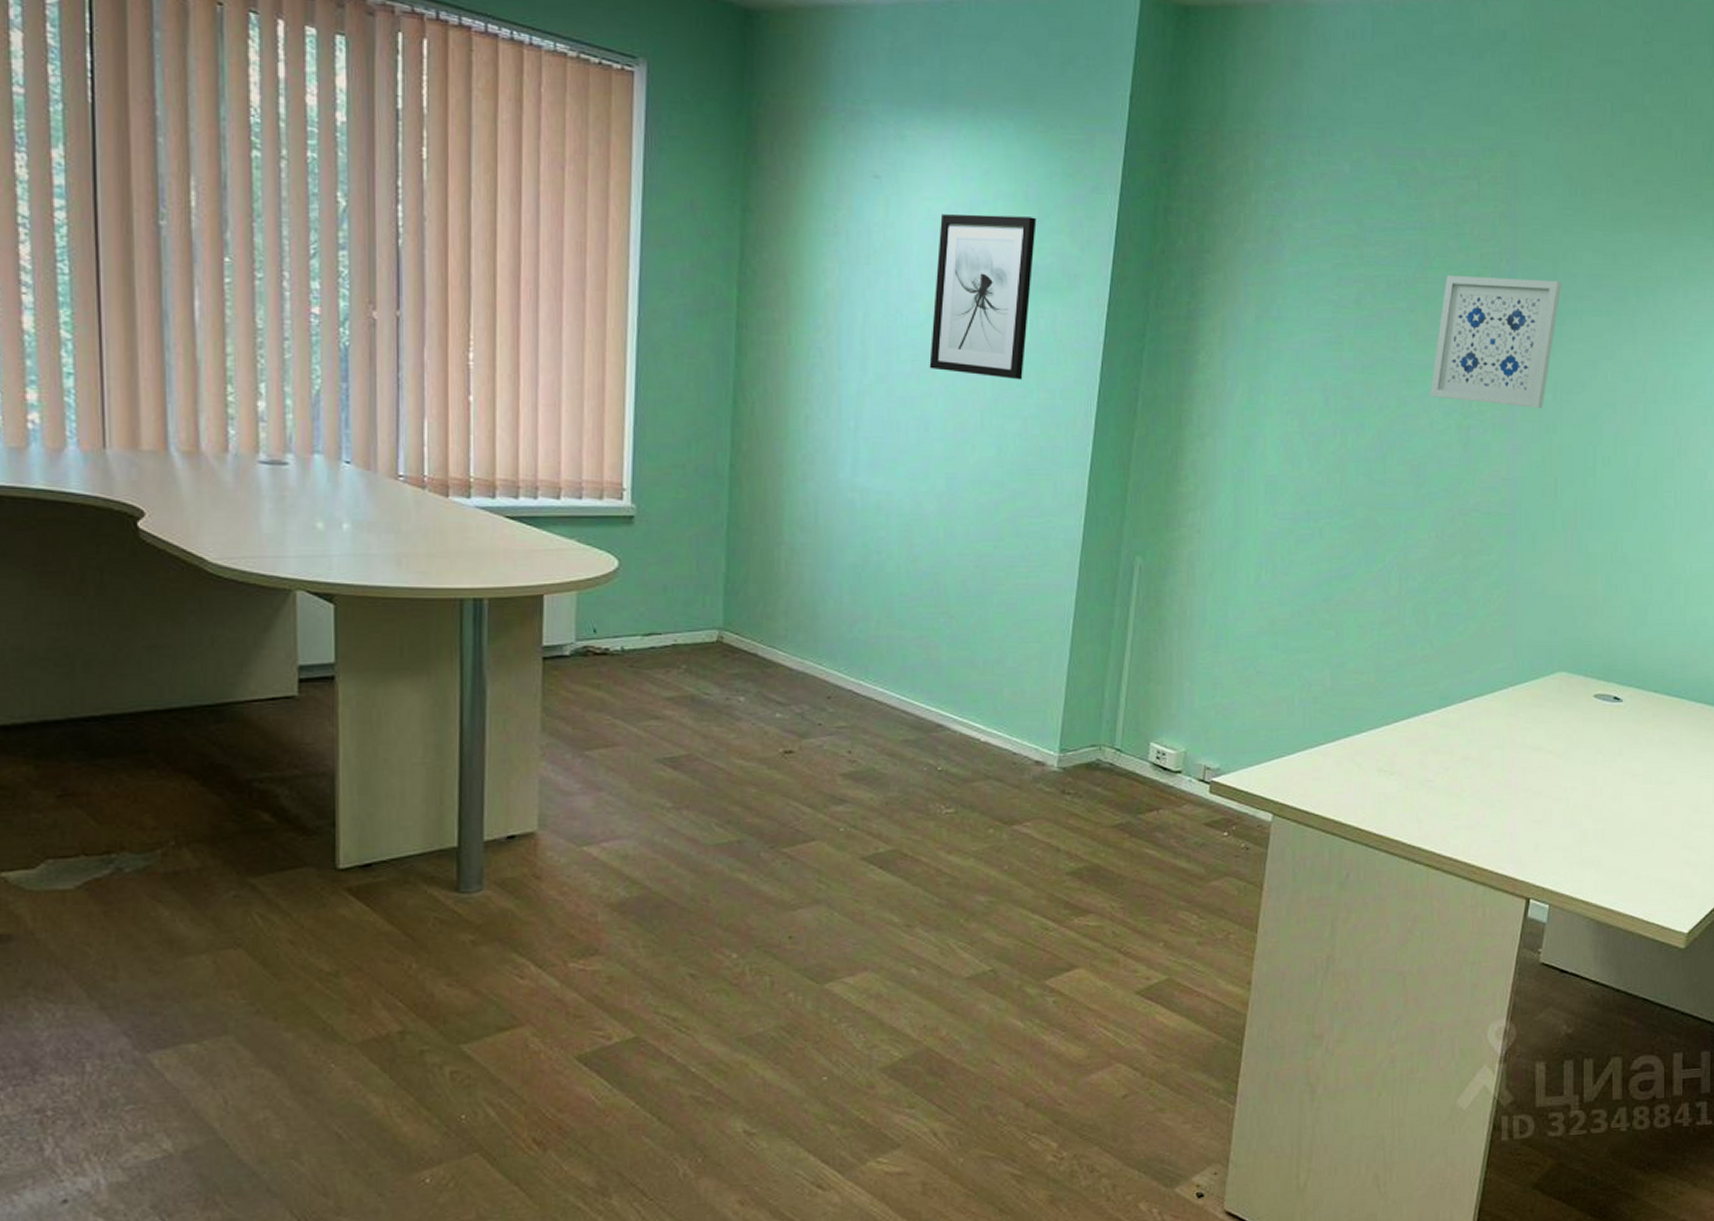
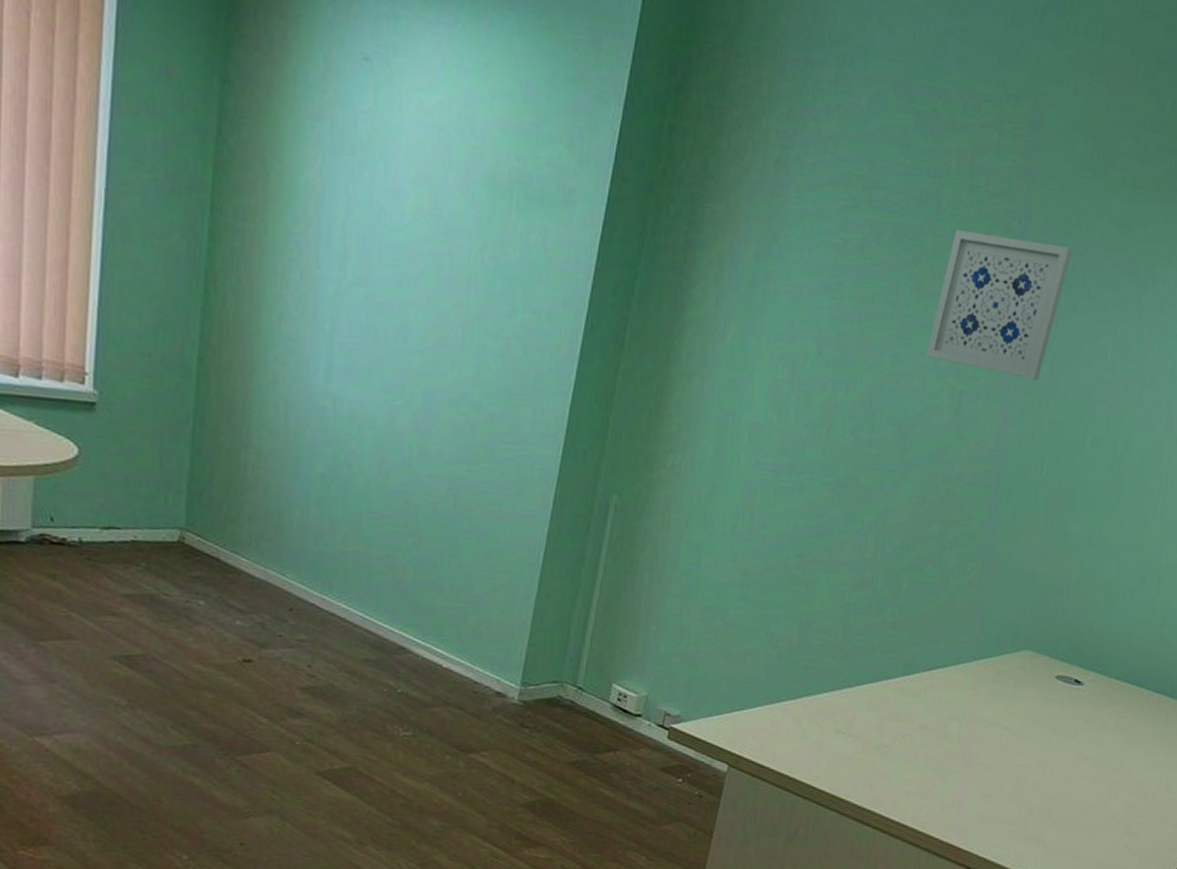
wall art: present [929,214,1037,380] -> none [412,108,534,298]

